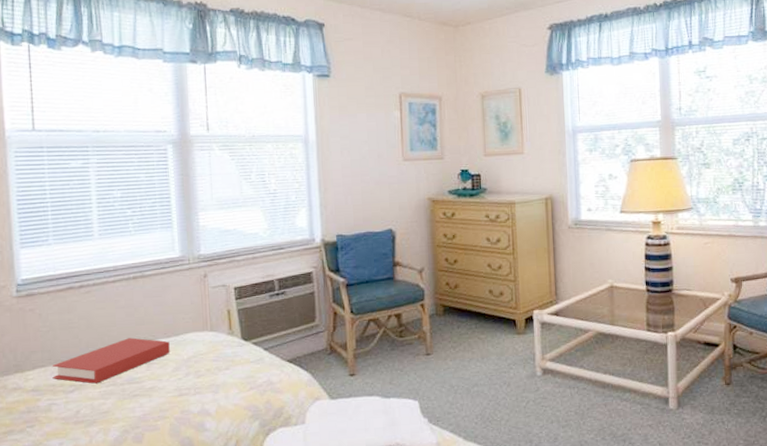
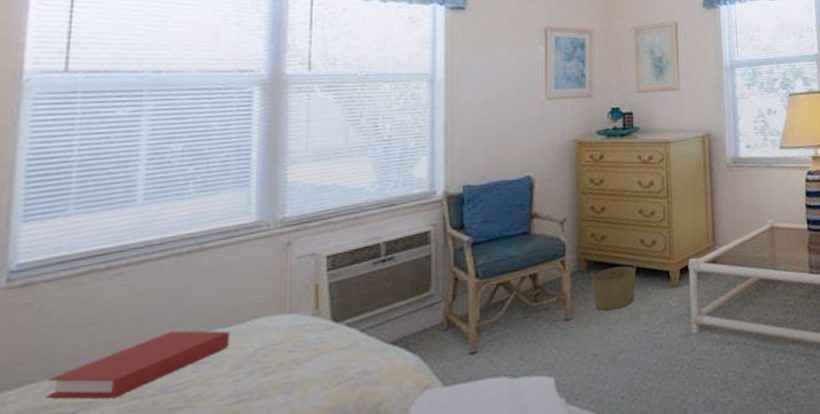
basket: none [446,312,487,350] -> present [590,265,637,311]

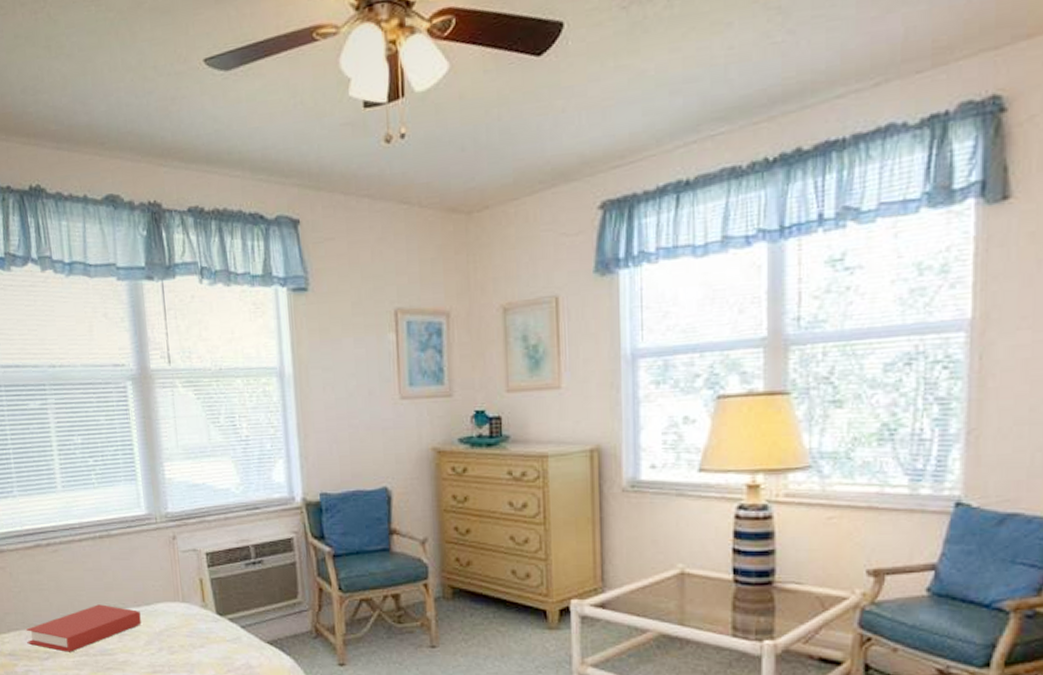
basket: present [590,265,637,311] -> none [456,598,508,643]

